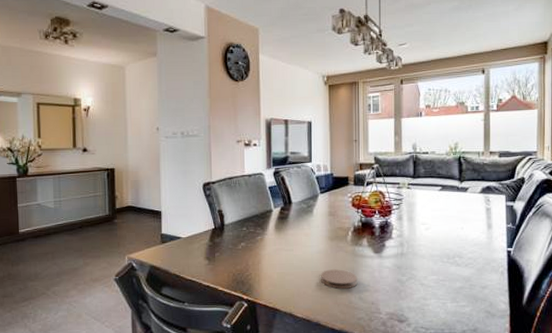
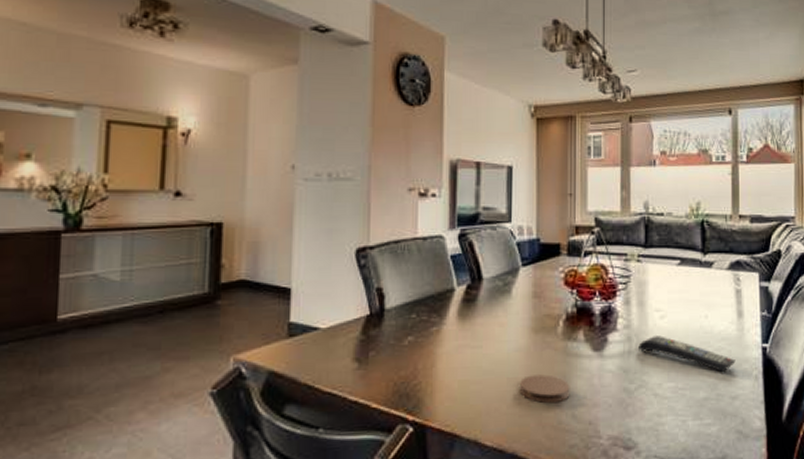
remote control: none [408,242,485,268] -> present [637,335,736,372]

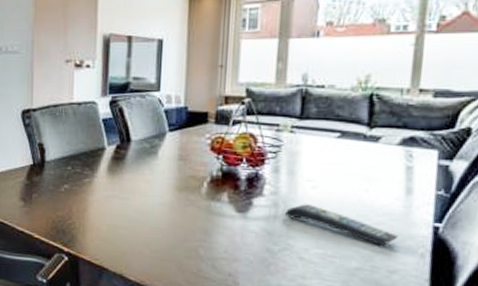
coaster: present [520,374,570,403] -> none [163,227,212,253]

